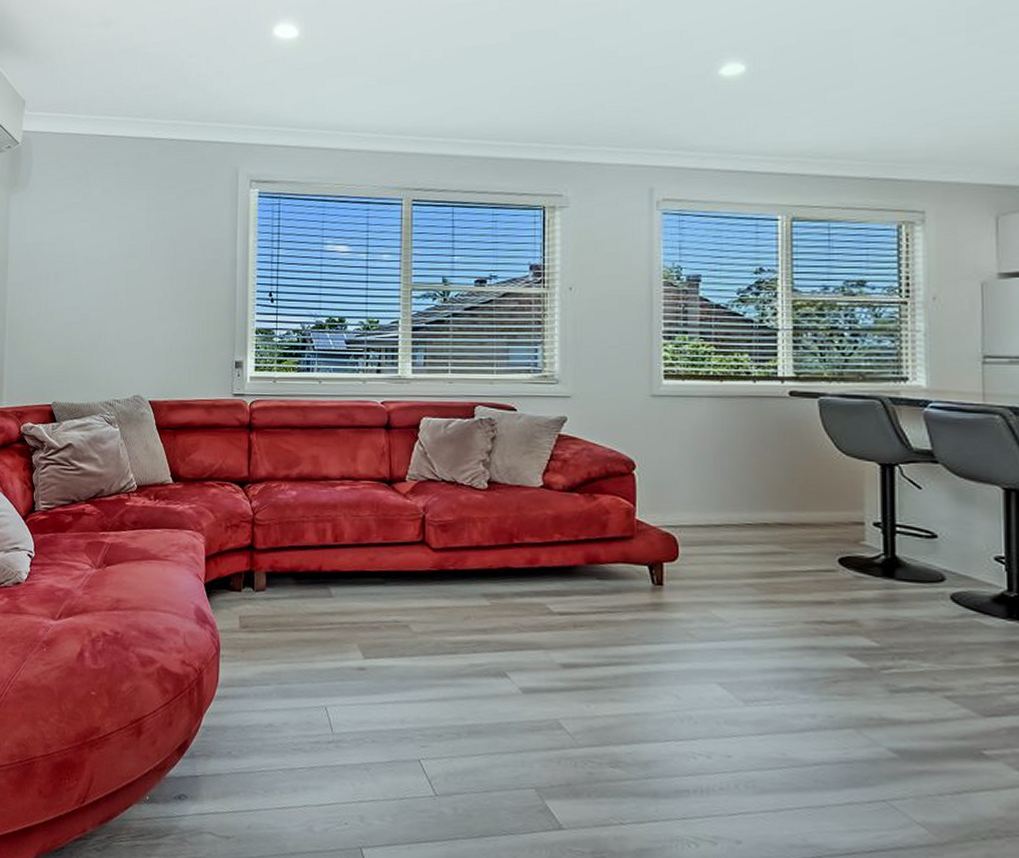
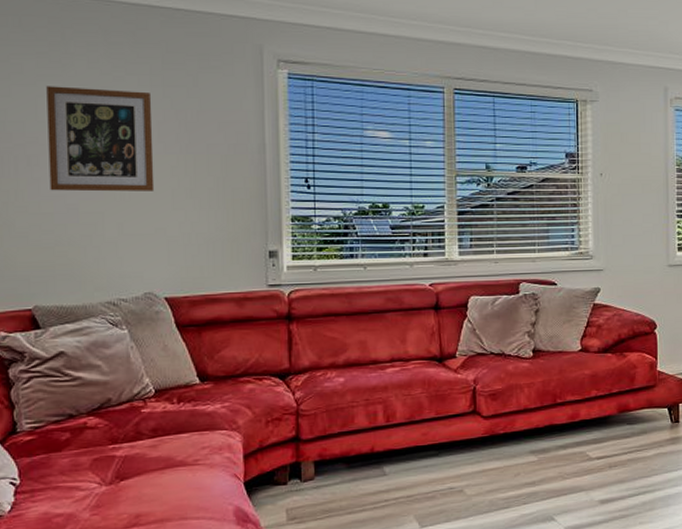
wall art: none [69,212,148,304] -> present [46,86,155,192]

